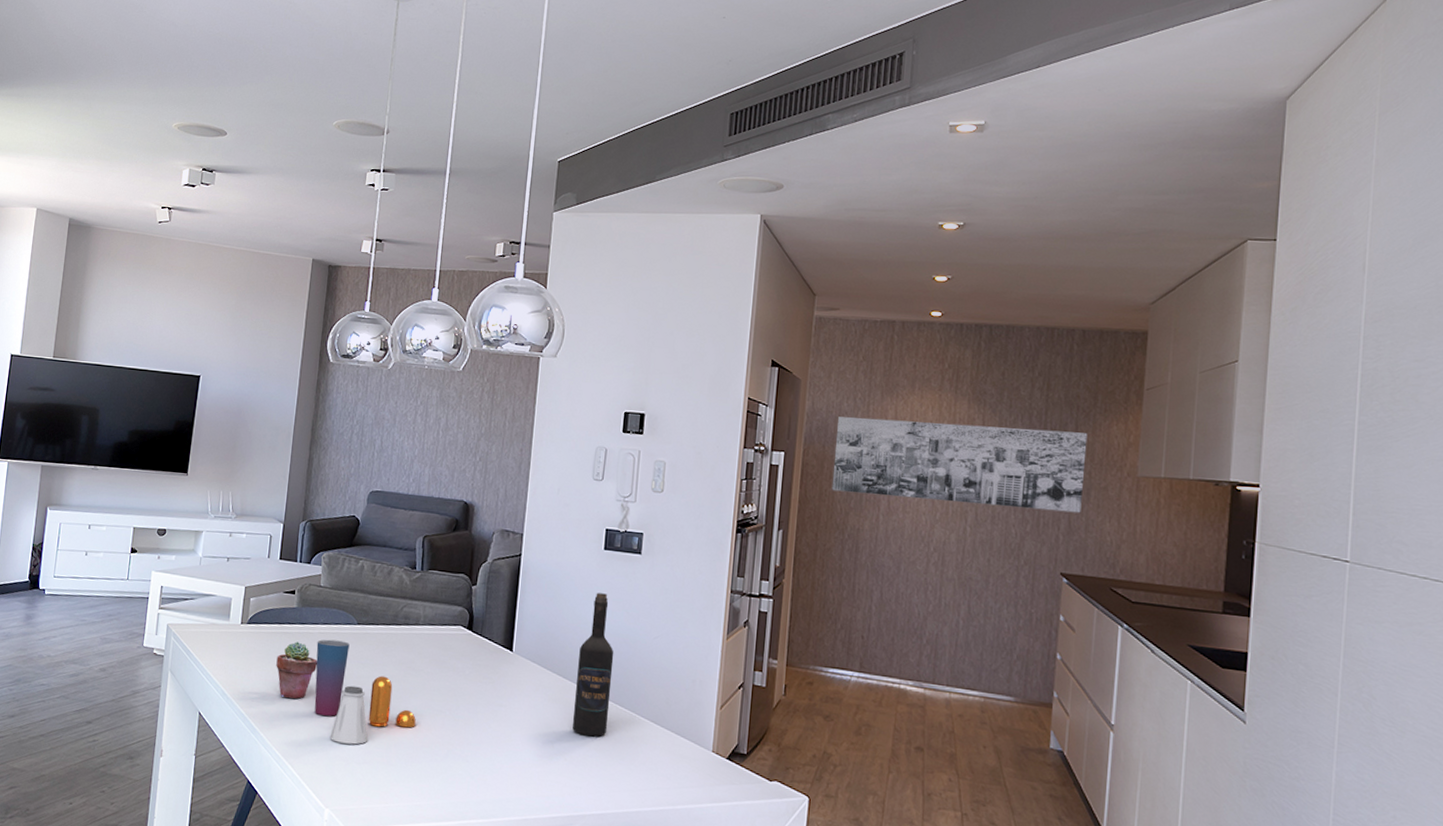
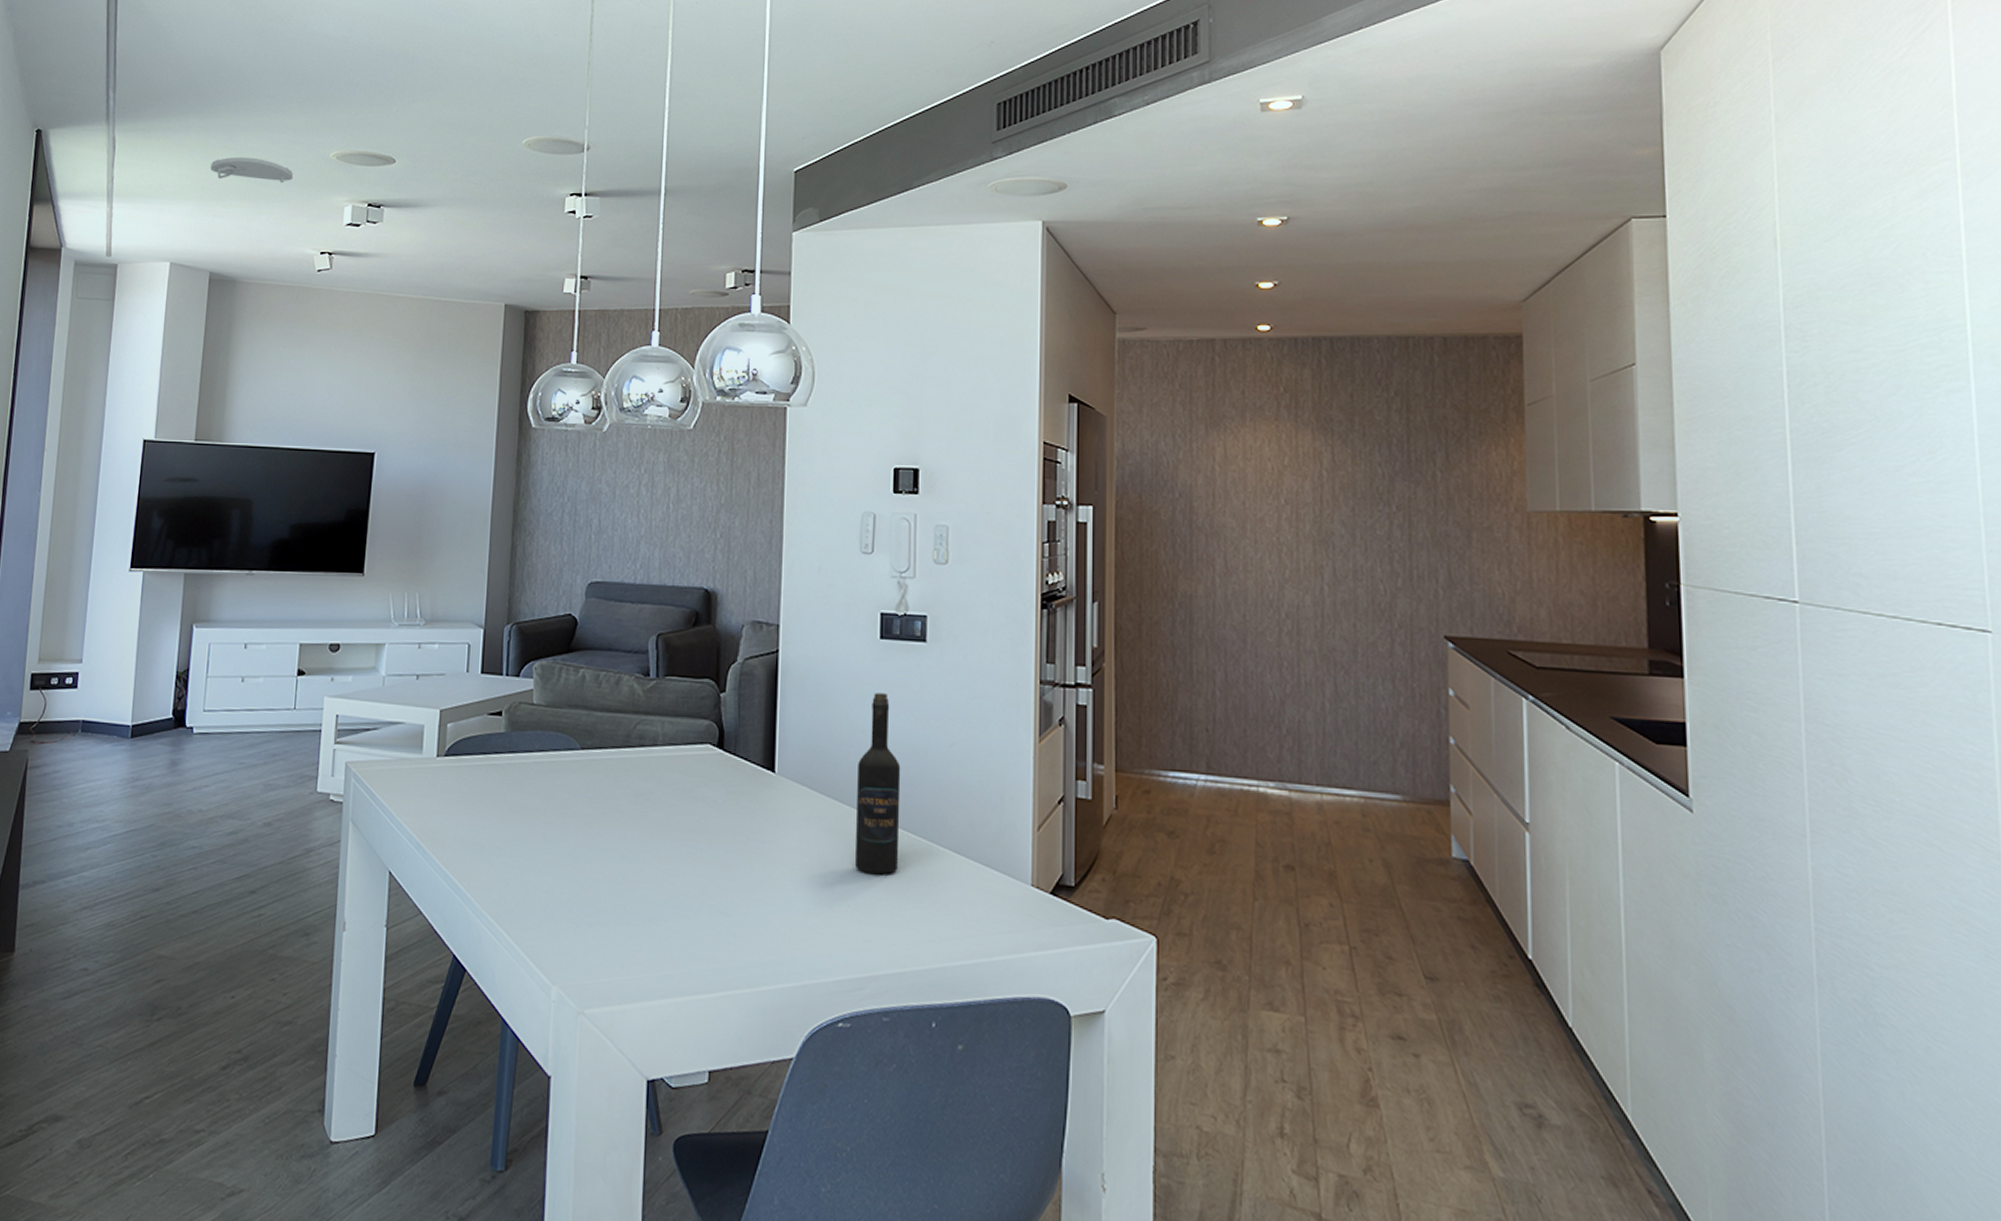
smoke detector: none [73,122,142,147] -> present [210,157,294,184]
potted succulent: present [276,642,317,699] -> none [482,775,534,847]
cup: present [314,639,350,716] -> none [531,770,572,867]
saltshaker: present [330,685,369,745] -> none [553,827,602,902]
pepper shaker: present [368,675,416,728] -> none [600,812,660,878]
wall art: present [831,417,1088,514] -> none [1154,458,1462,561]

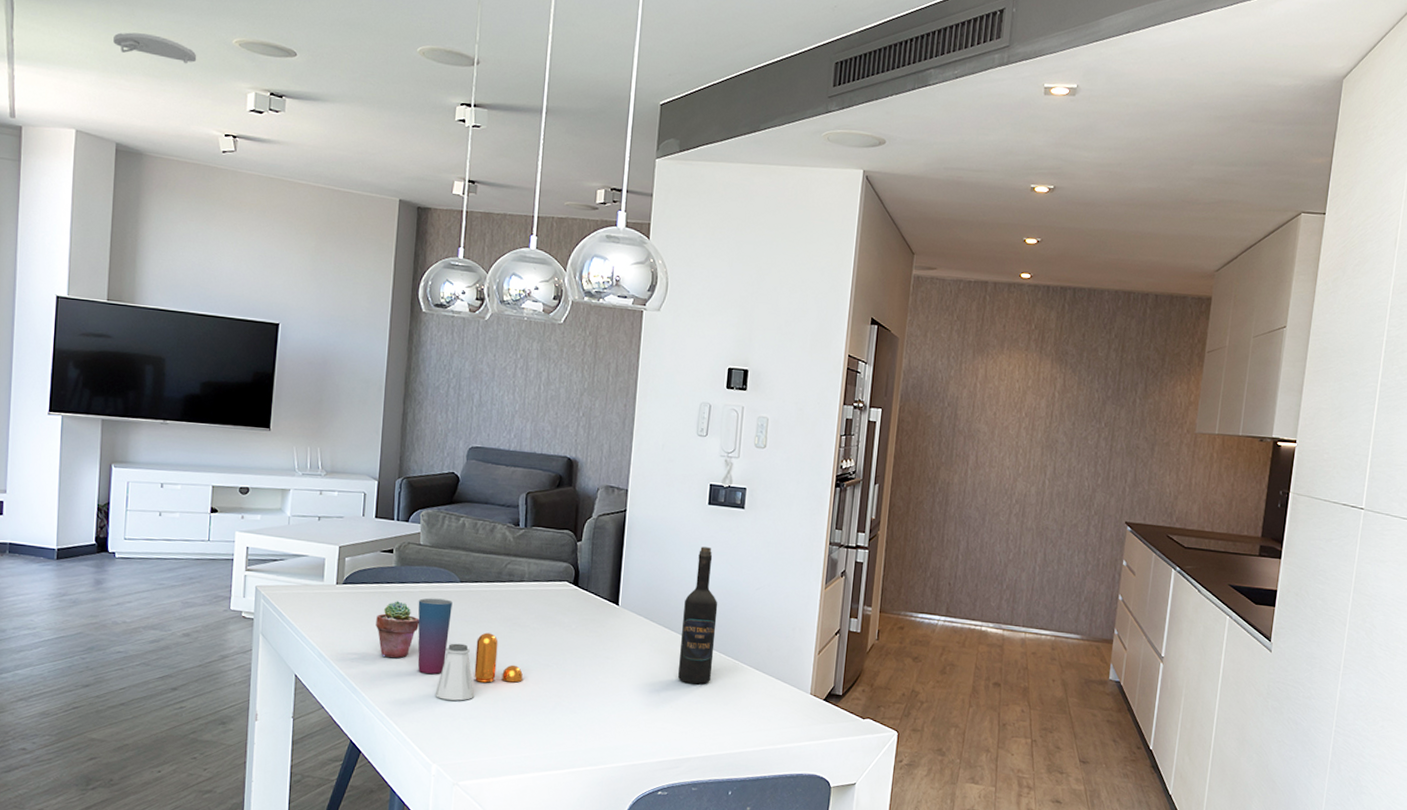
potted succulent: none [482,775,534,847] -> present [376,601,419,658]
cup: none [531,770,572,867] -> present [417,598,453,674]
saltshaker: none [553,827,602,902] -> present [435,643,475,701]
pepper shaker: none [600,812,660,878] -> present [474,632,523,683]

